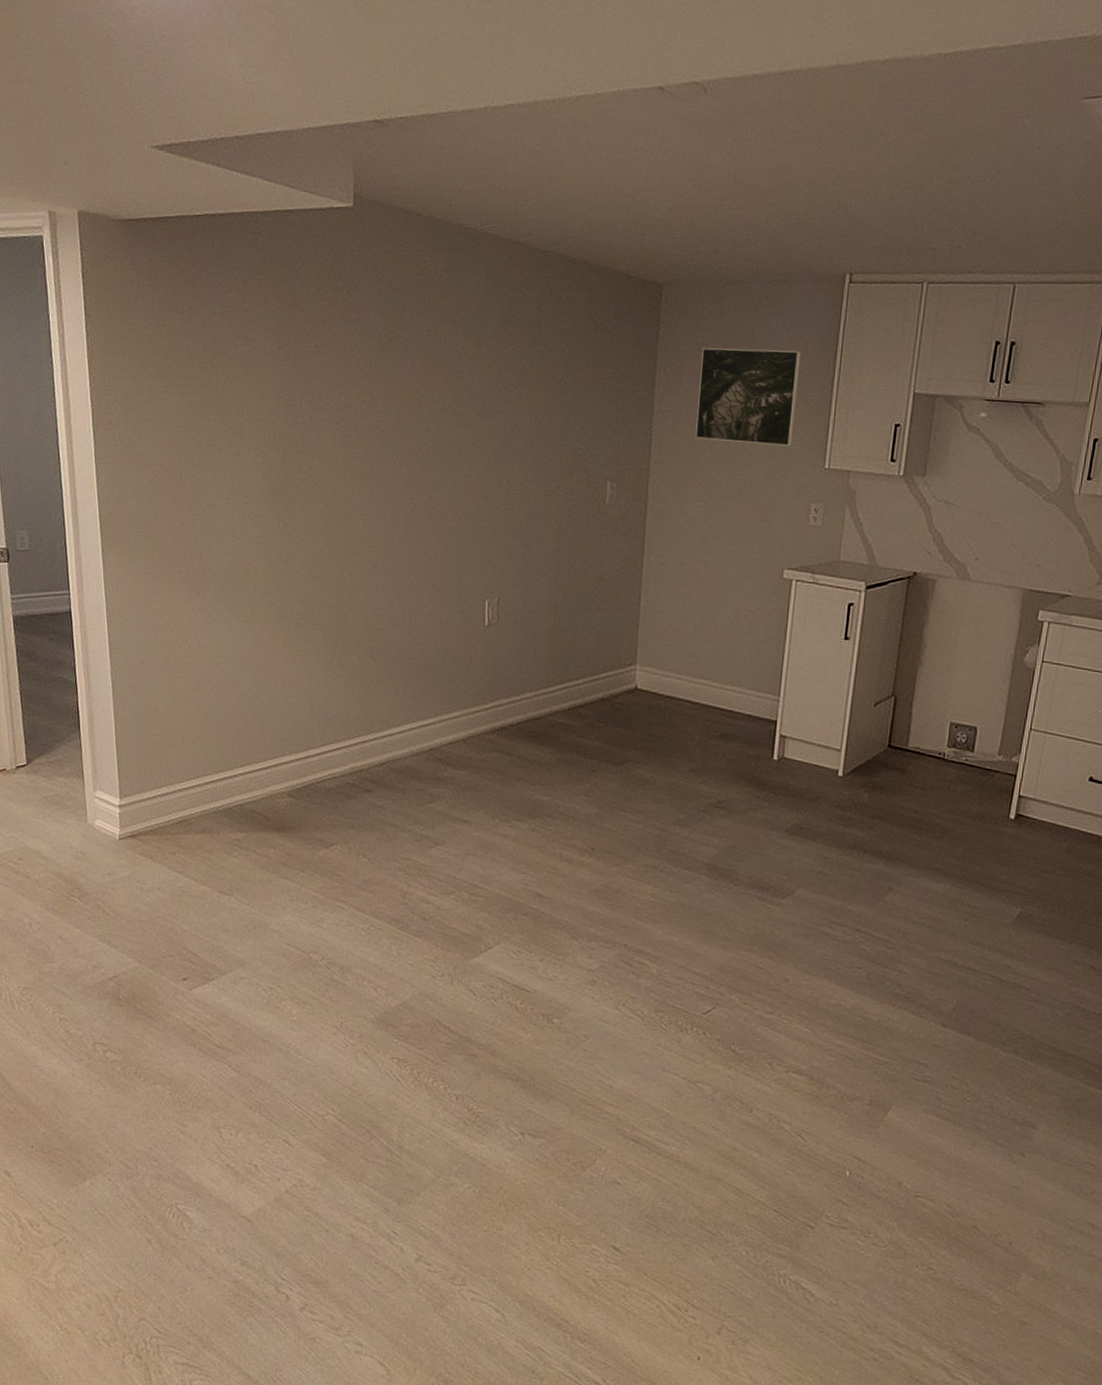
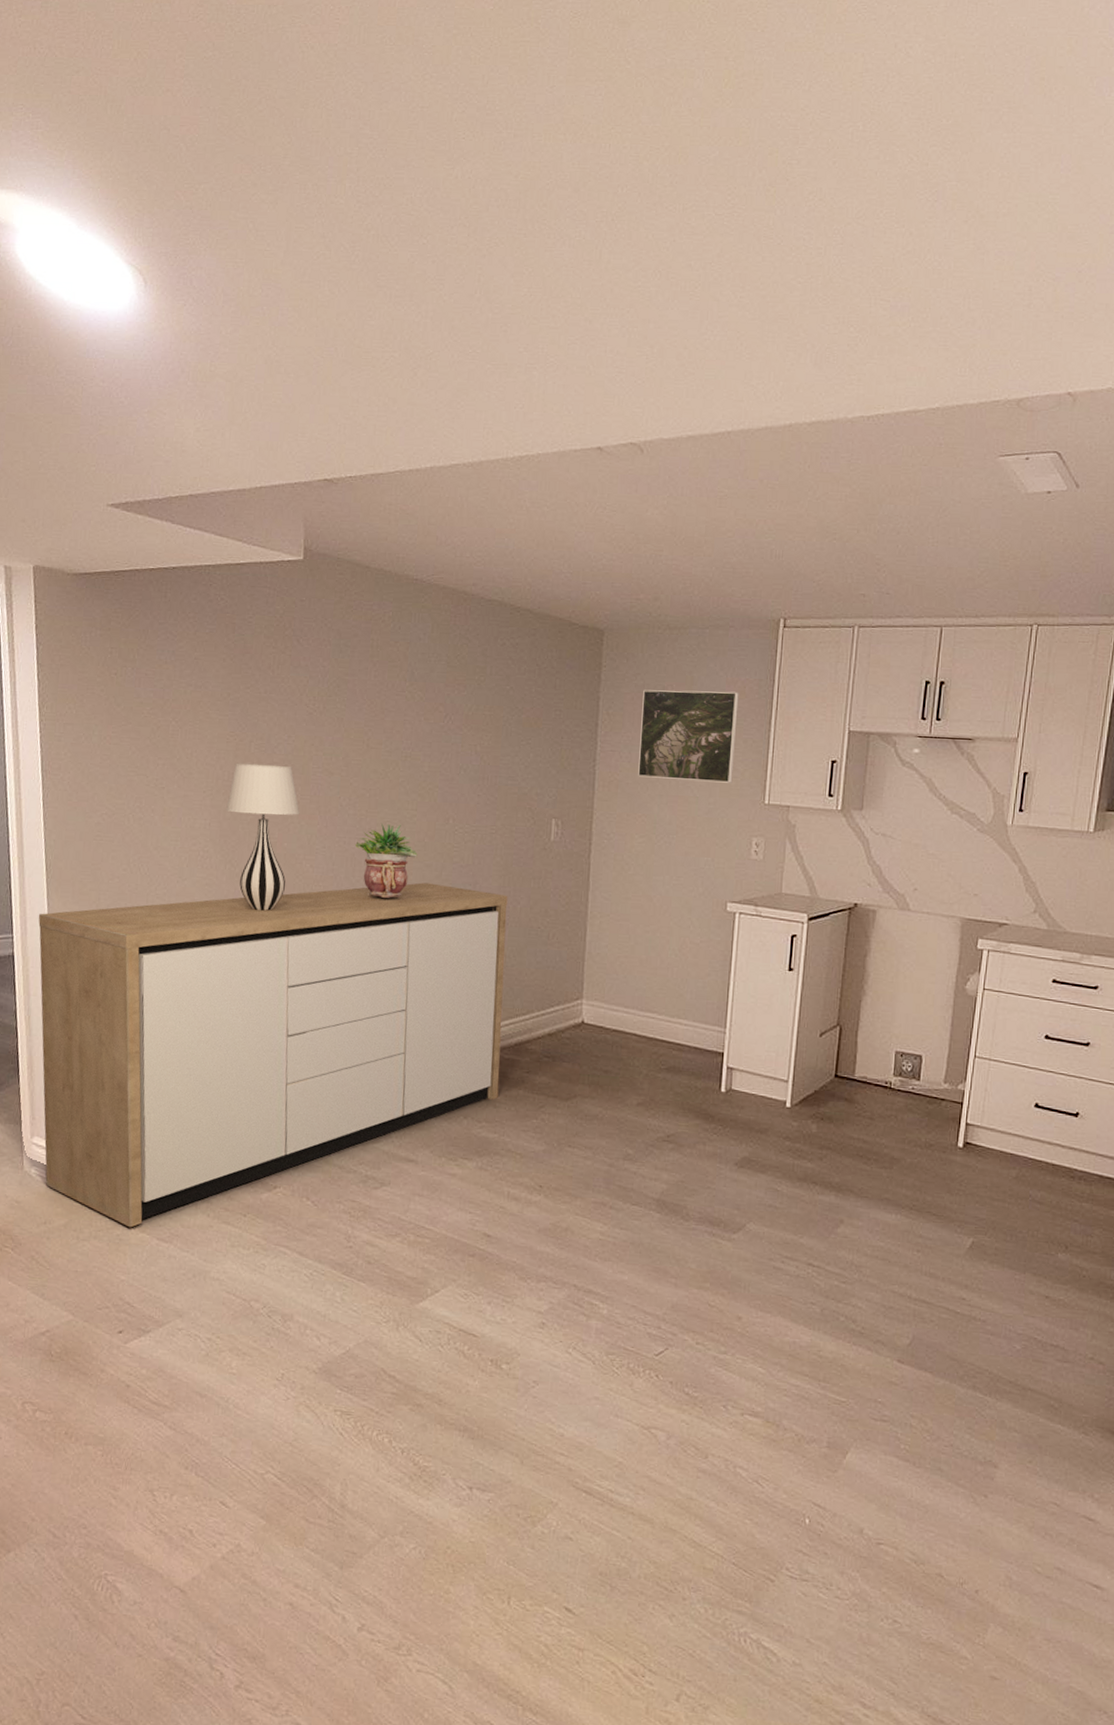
sideboard: none [94,544,562,881] -> present [38,882,508,1228]
table lamp: none [278,419,353,571] -> present [226,763,300,911]
potted plant: none [408,484,471,561] -> present [355,824,418,899]

